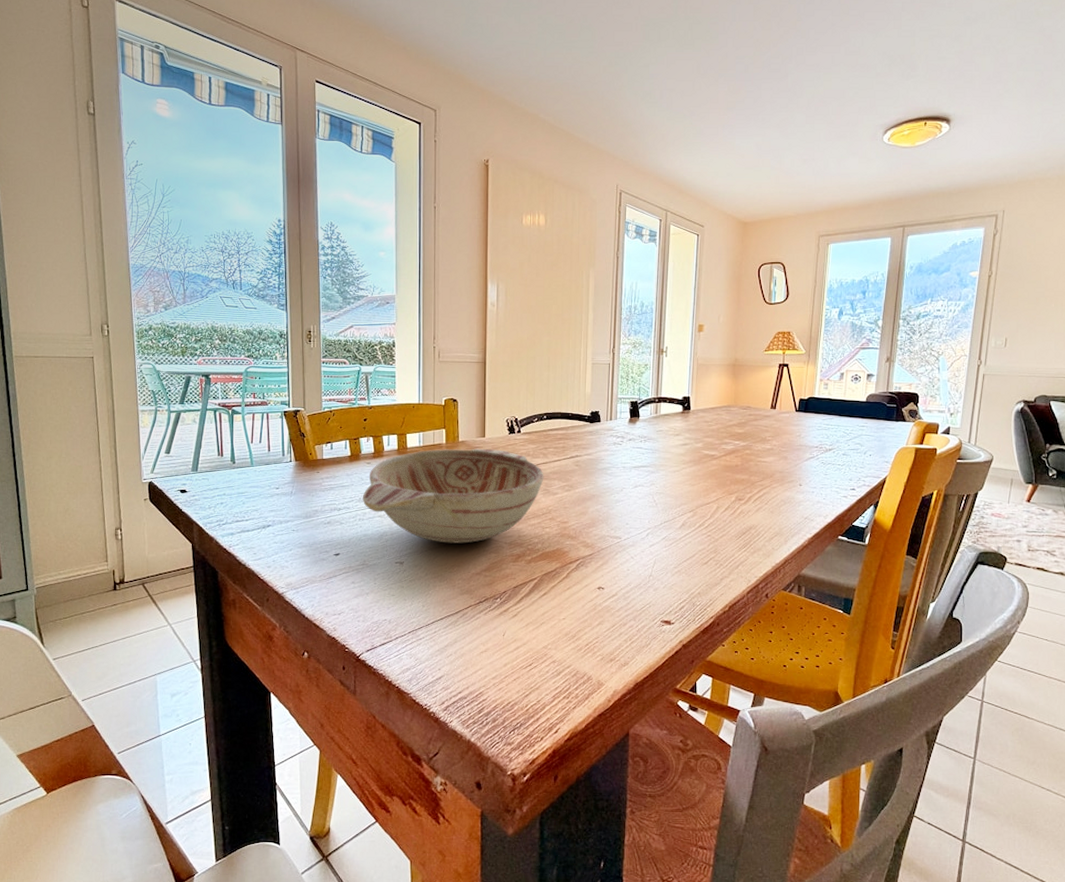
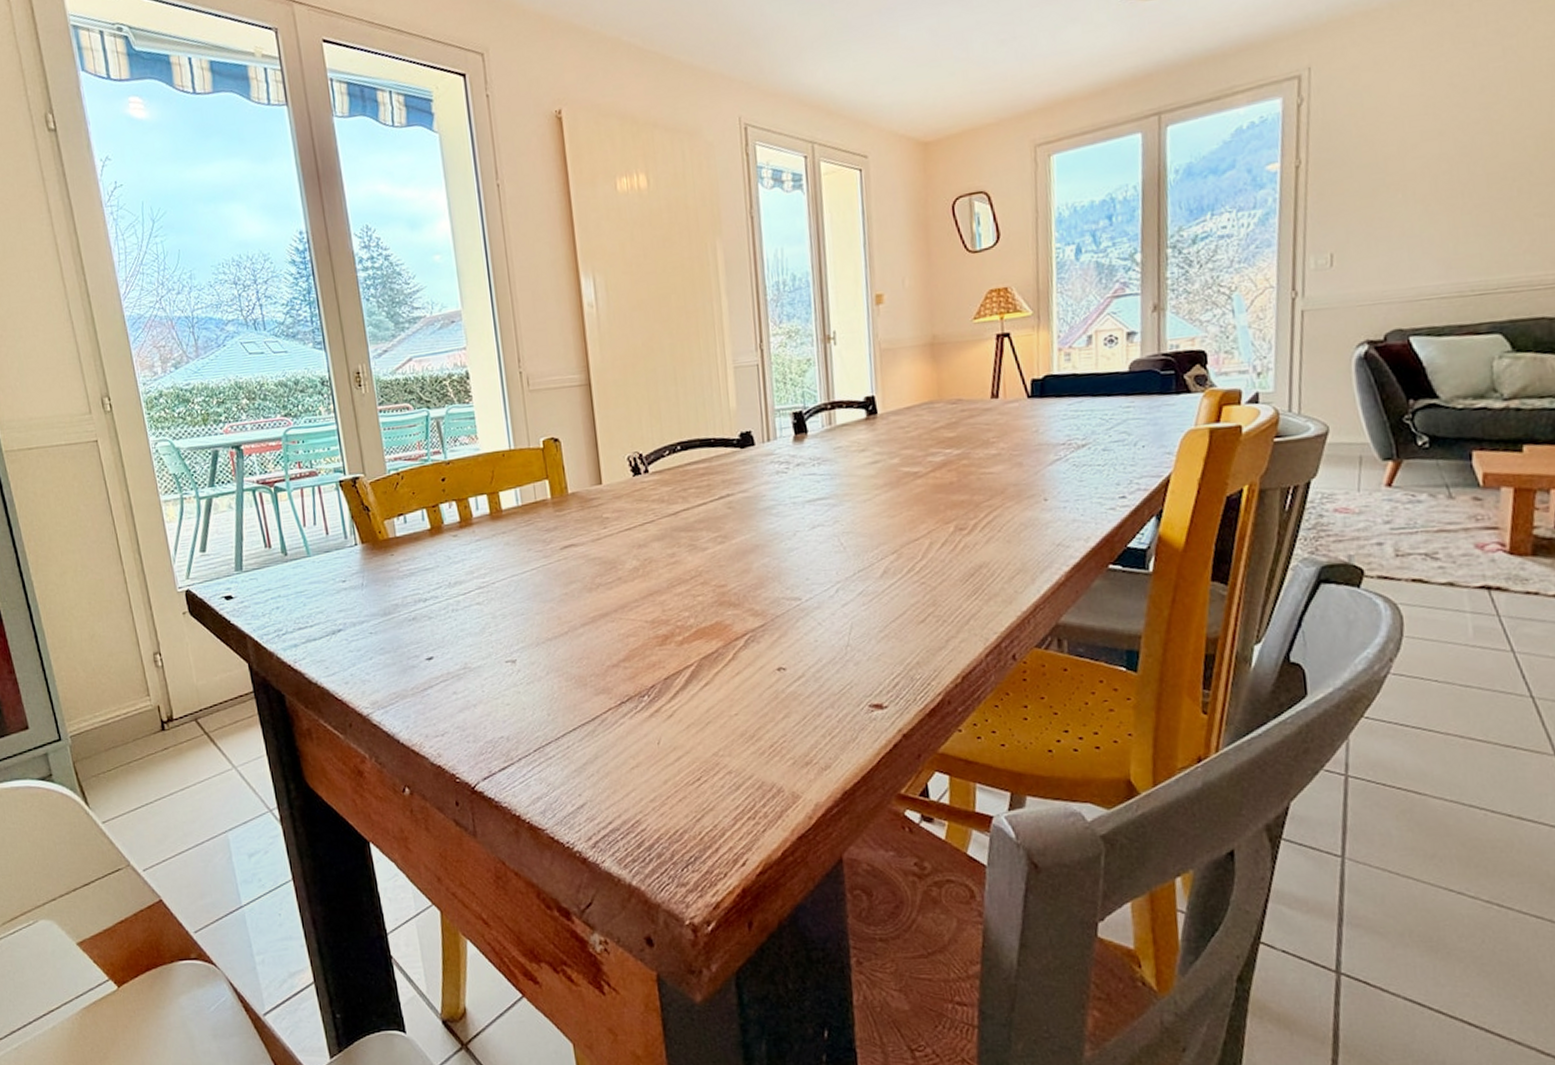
decorative bowl: present [362,448,544,544] -> none [452,498,687,630]

